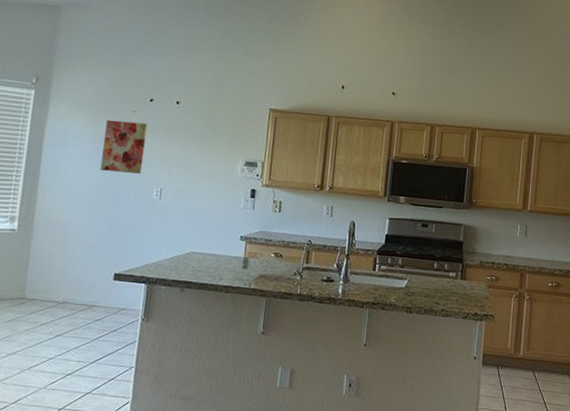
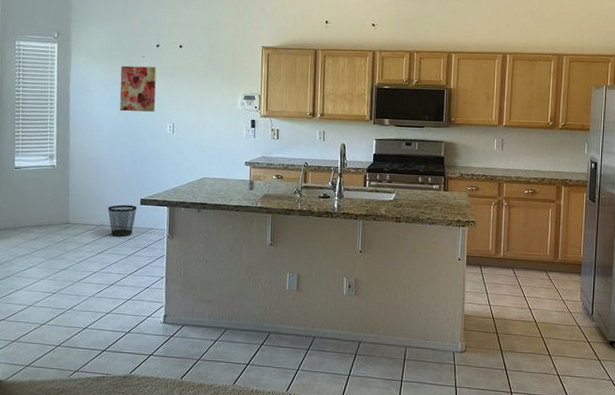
wastebasket: none [73,279,109,317] -> present [108,204,137,236]

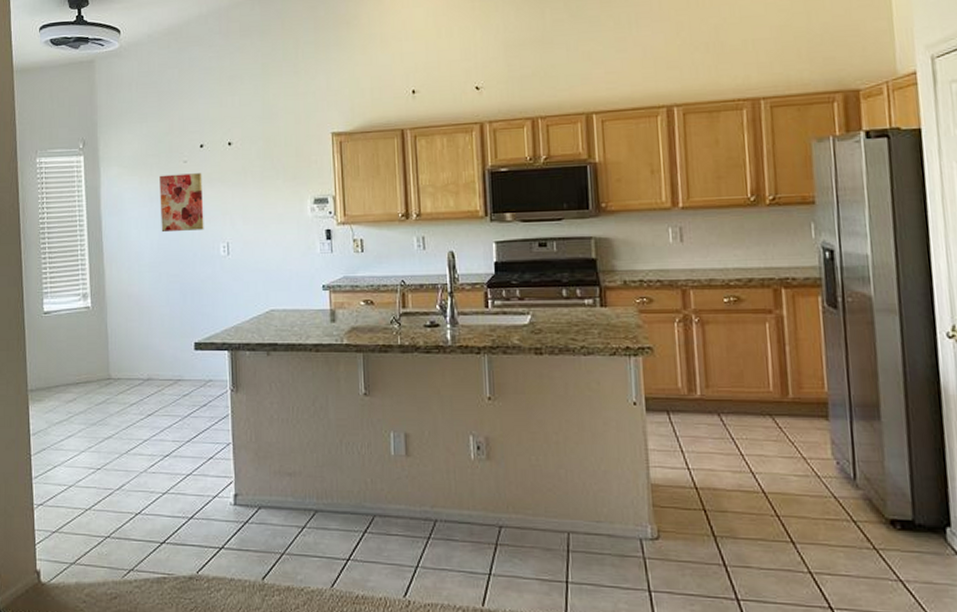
wastebasket: present [108,204,137,236] -> none [155,351,191,392]

